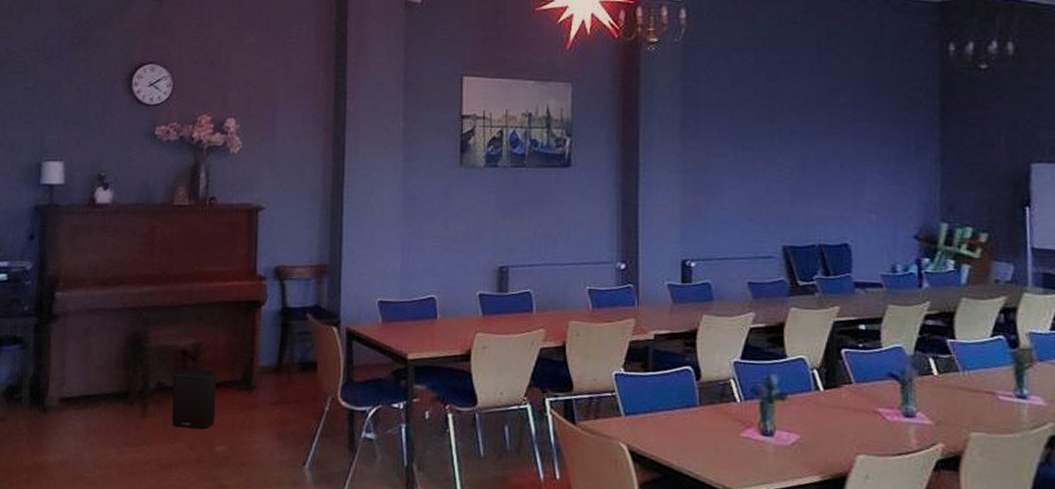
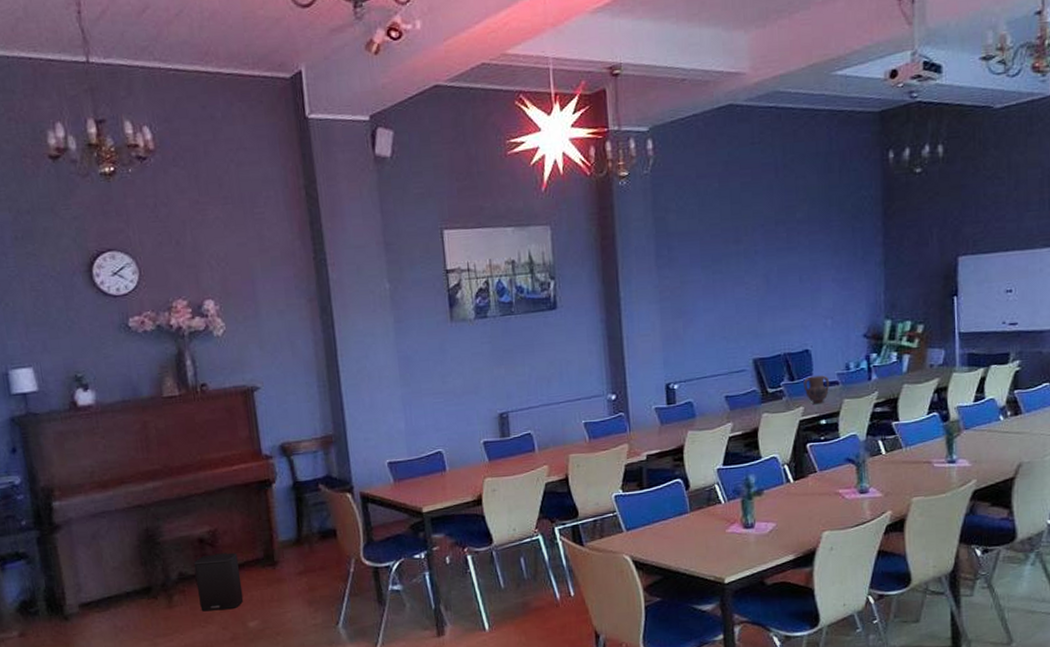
pitcher: none [840,273,872,305] -> present [803,375,830,404]

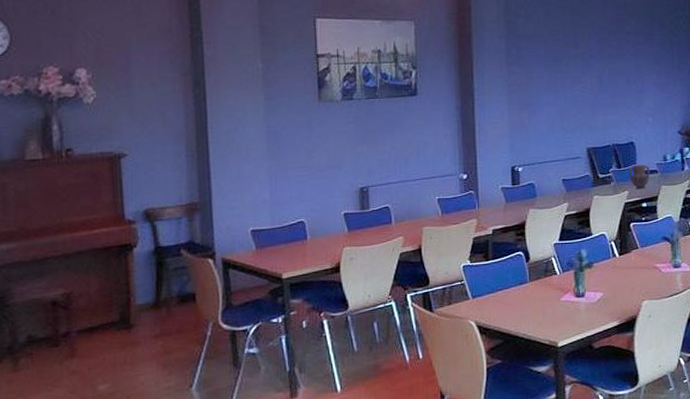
pedal bin: present [193,552,244,612] -> none [44,315,95,375]

